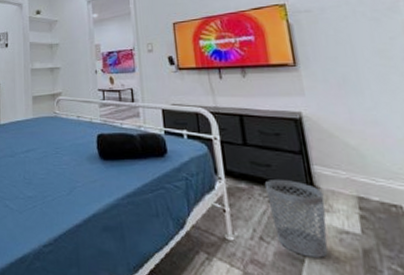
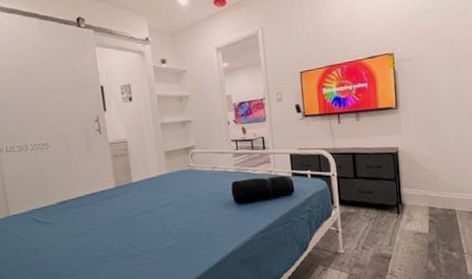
wastebasket: present [264,180,328,258] -> none [368,201,408,255]

